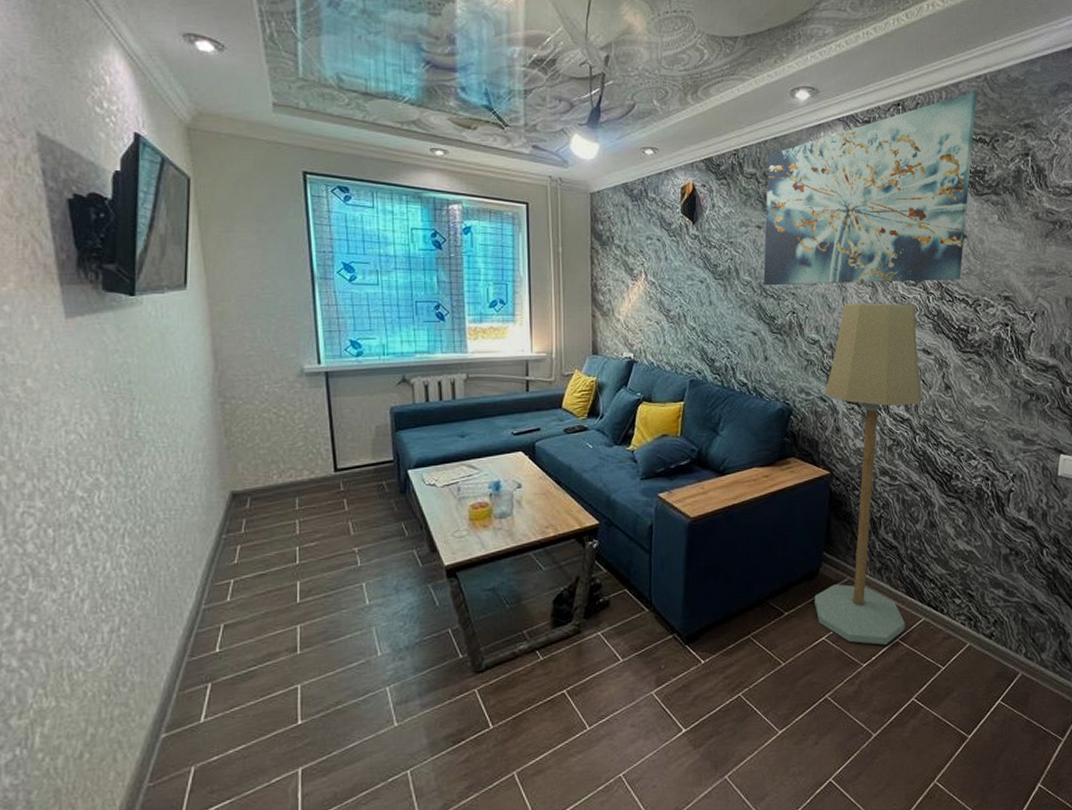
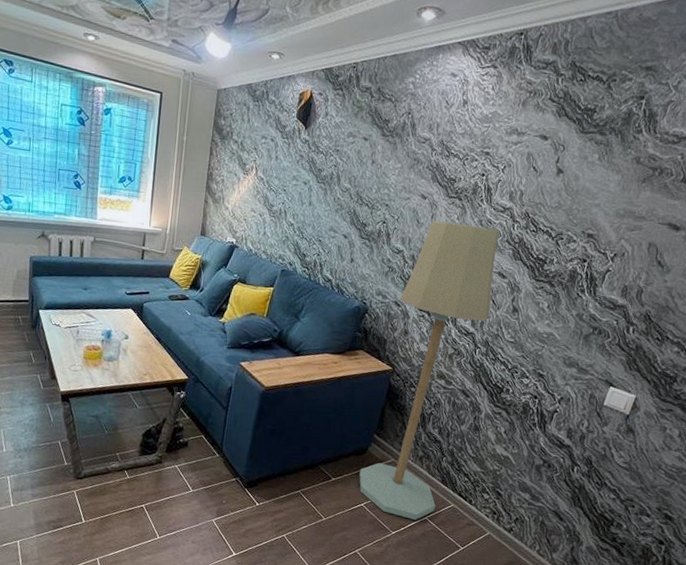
wall art: present [763,91,978,286] -> none [361,27,604,213]

